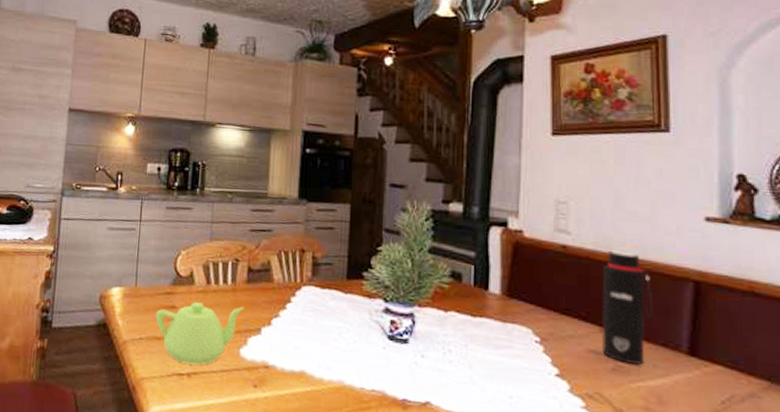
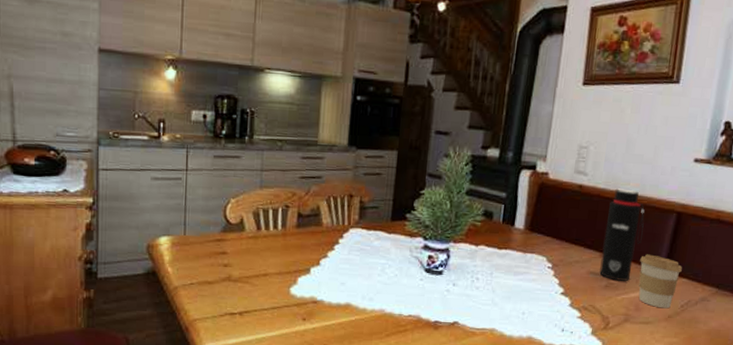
teapot: present [156,302,244,365] -> none [206,247,294,304]
coffee cup: none [654,331,714,404] -> present [638,254,682,309]

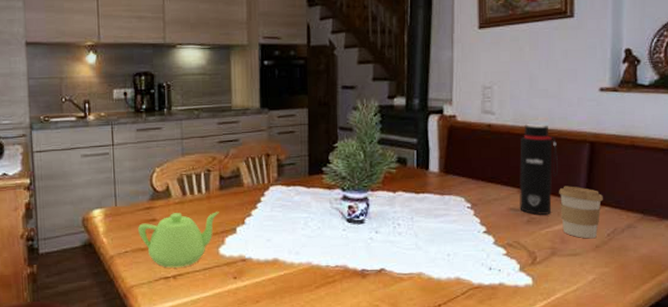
teapot: none [206,247,294,304] -> present [138,212,219,268]

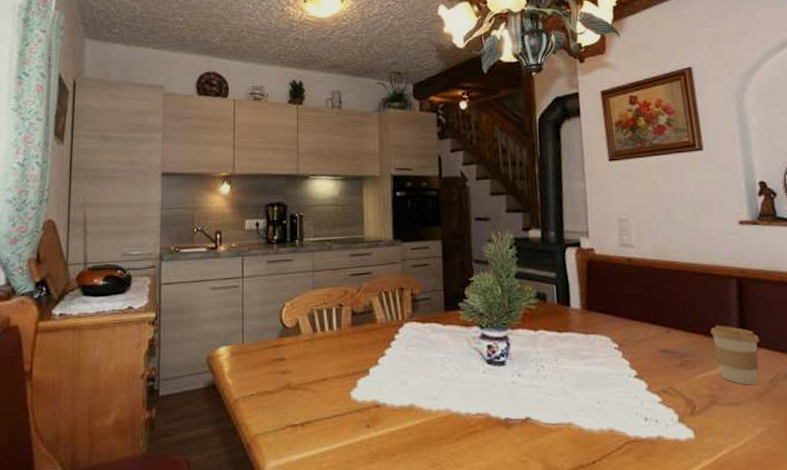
teapot: present [138,212,219,268] -> none [265,350,351,414]
water bottle: present [520,124,558,215] -> none [663,258,707,357]

